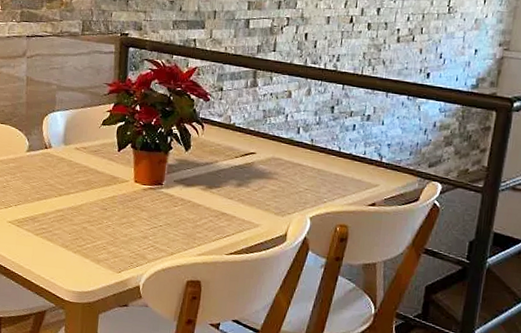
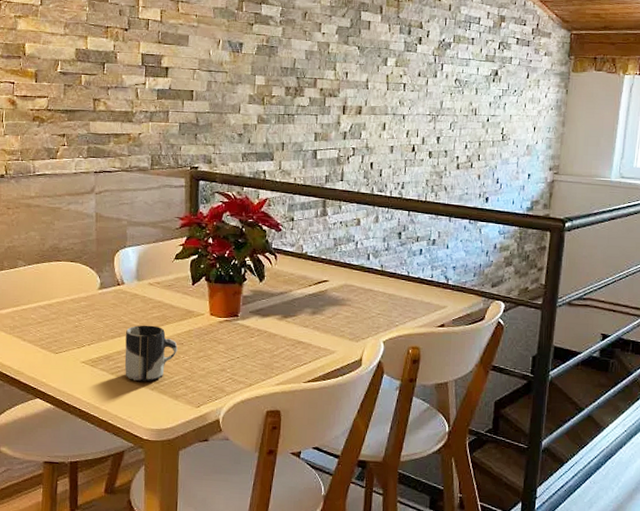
cup: none [49,188,101,245] -> present [124,325,178,382]

